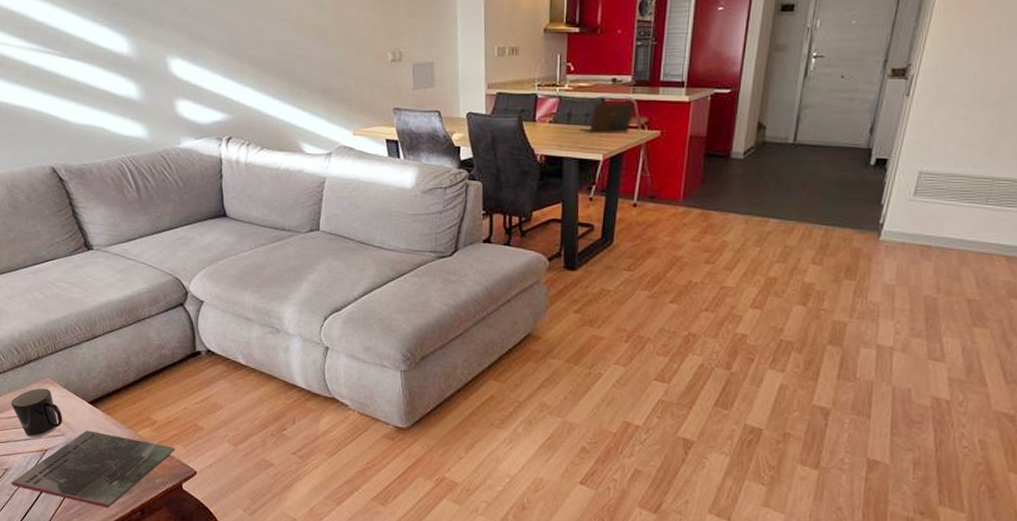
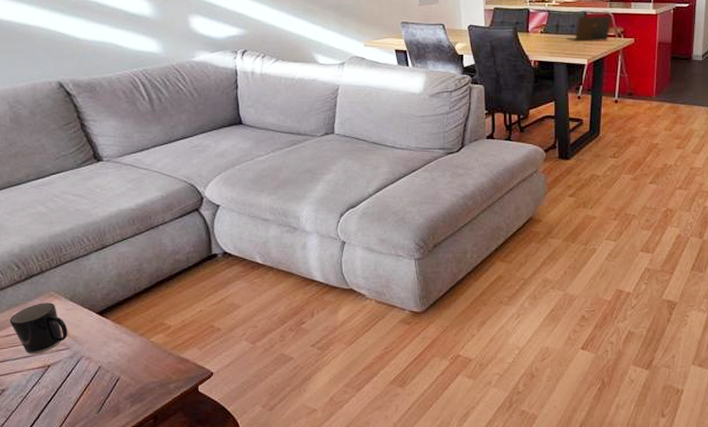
magazine: present [11,430,175,508] -> none [8,341,191,419]

